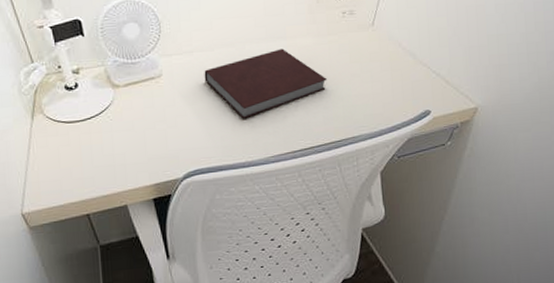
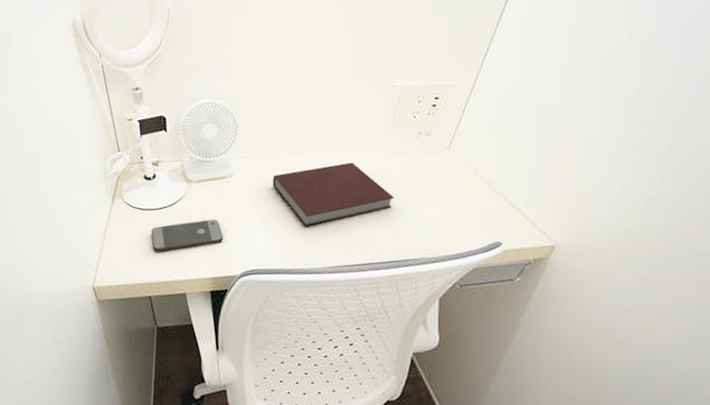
smartphone: none [80,123,160,165] -> present [151,219,223,252]

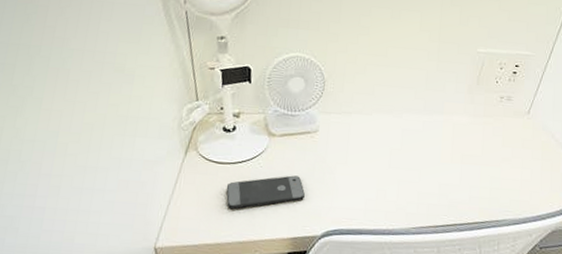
notebook: present [272,162,395,227] -> none [358,122,479,186]

